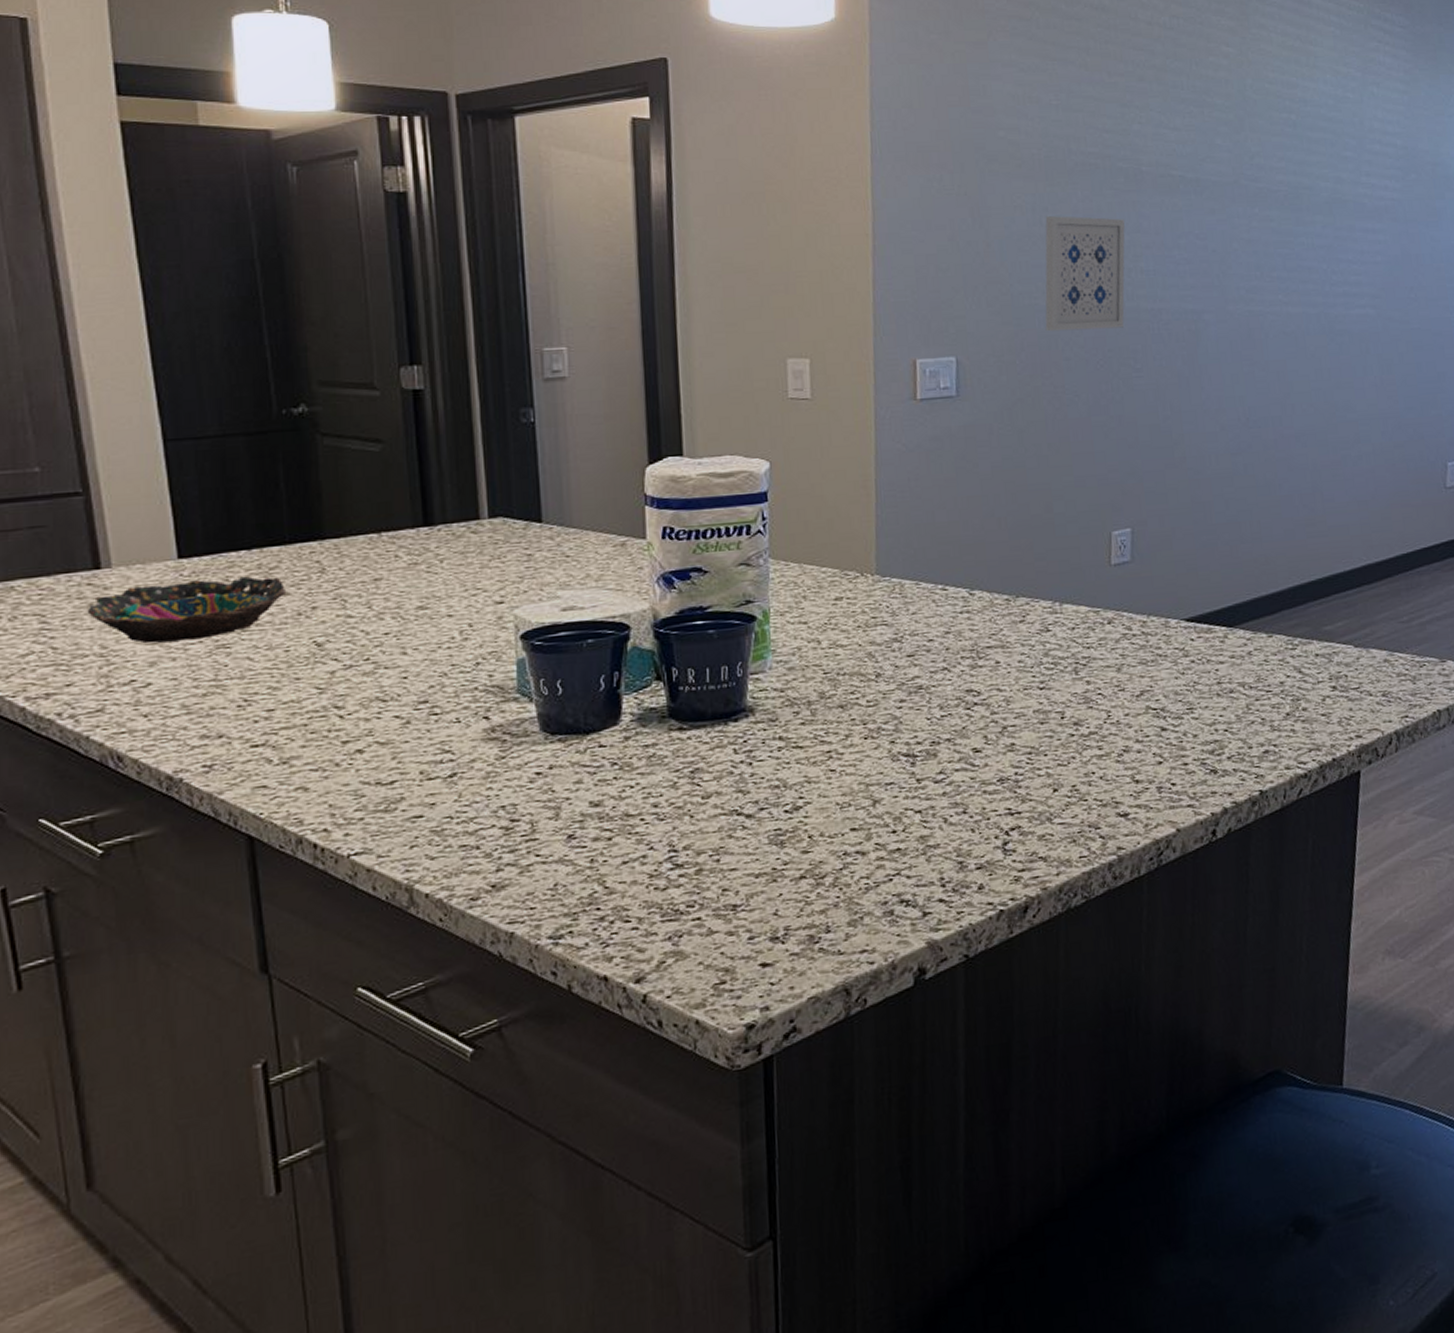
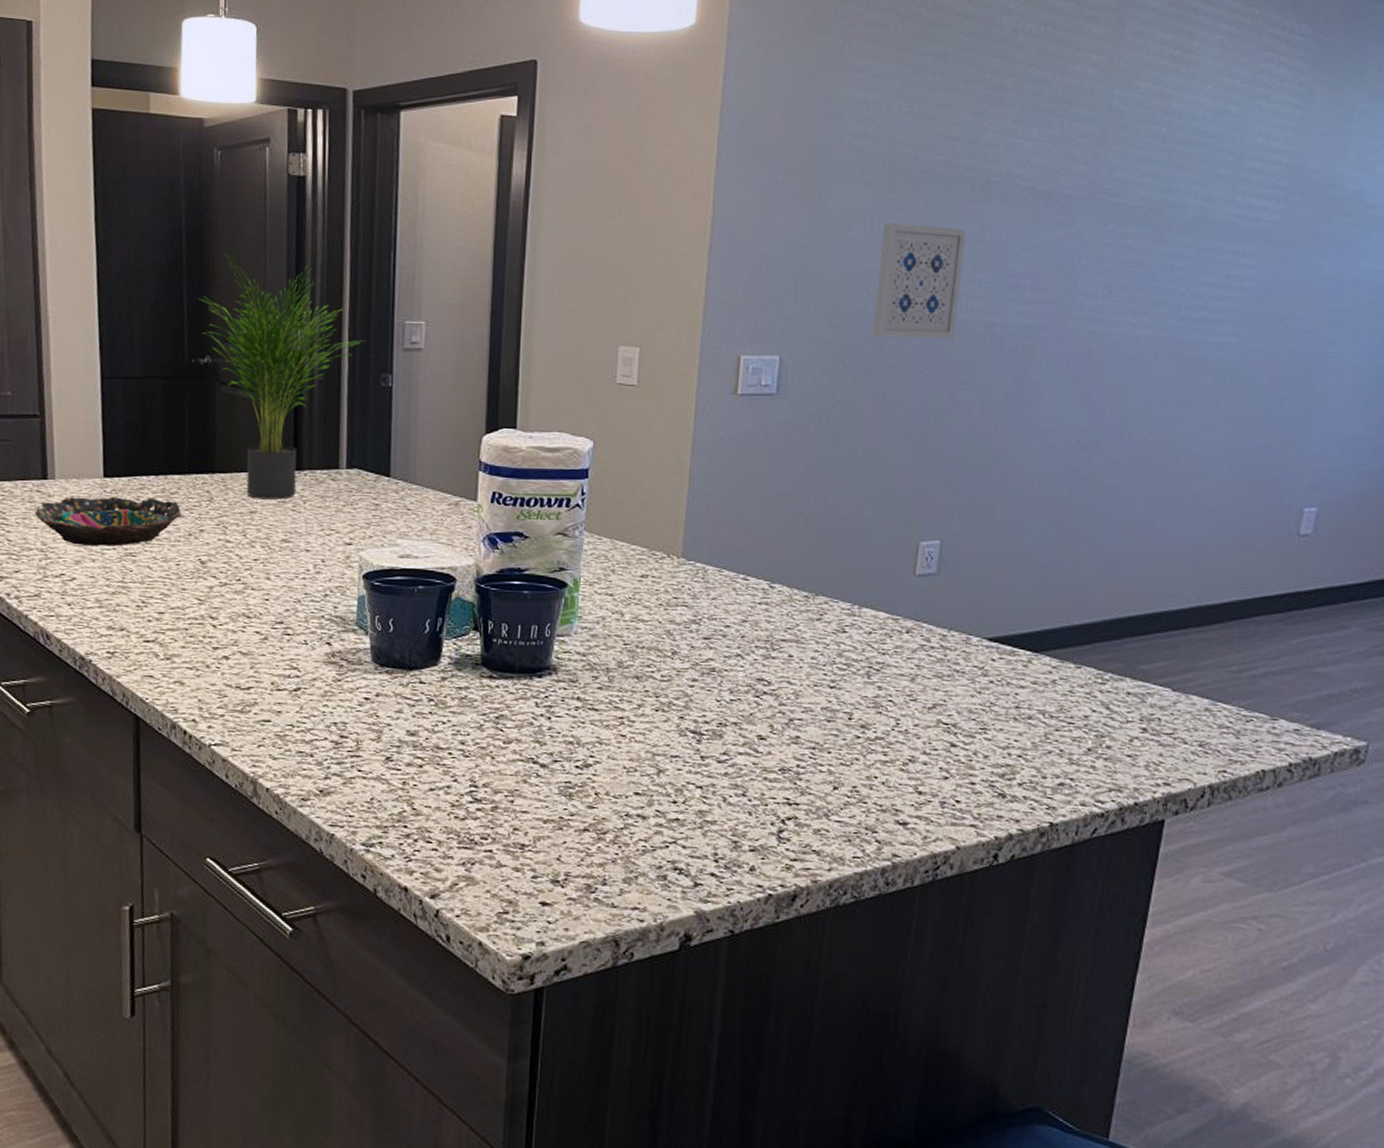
potted plant: none [288,285,490,564] -> present [201,254,359,500]

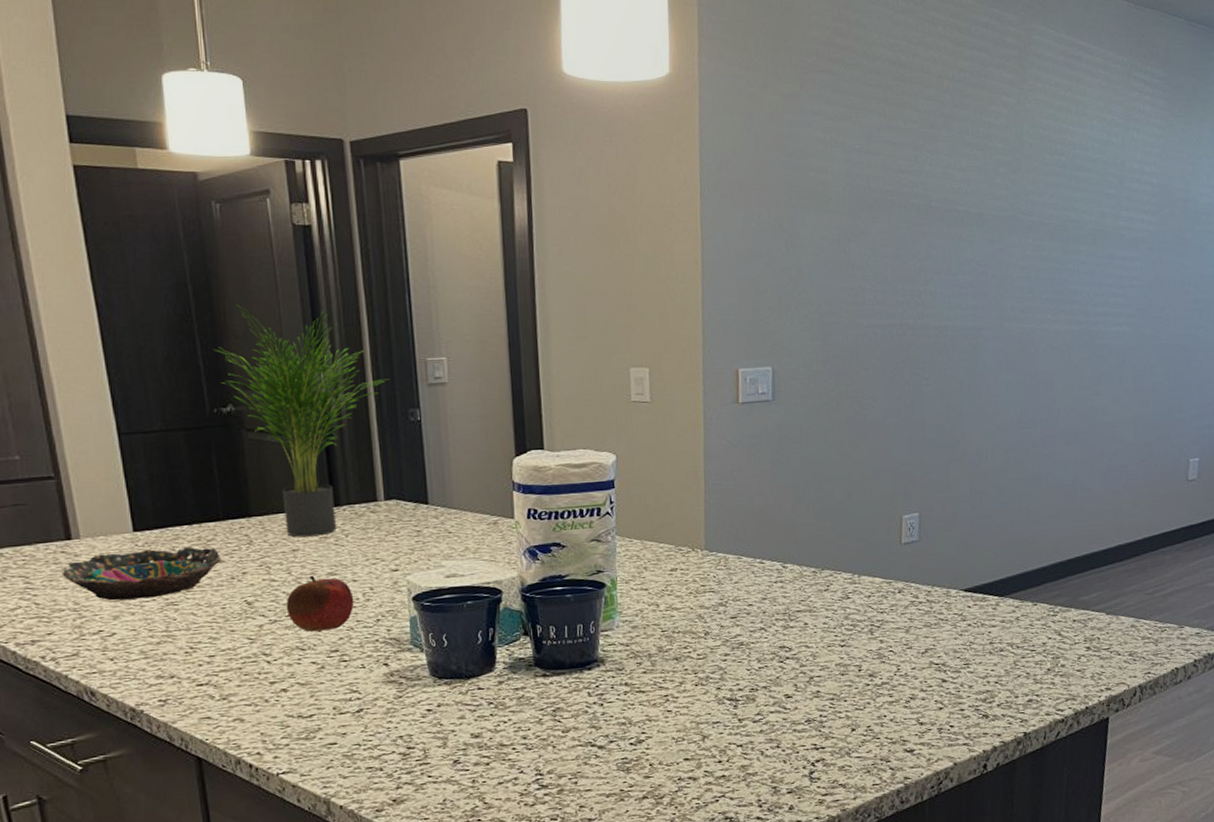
fruit: none [237,540,305,600] -> present [286,575,354,632]
wall art: present [872,223,967,339] -> none [847,245,917,346]

